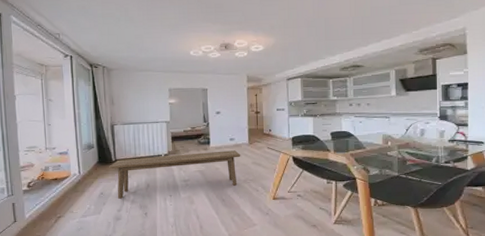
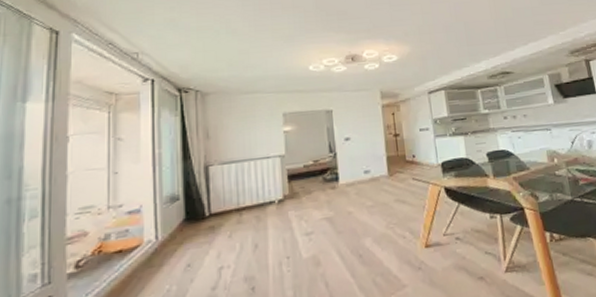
bench: present [109,150,241,199] -> none [200,186,380,271]

